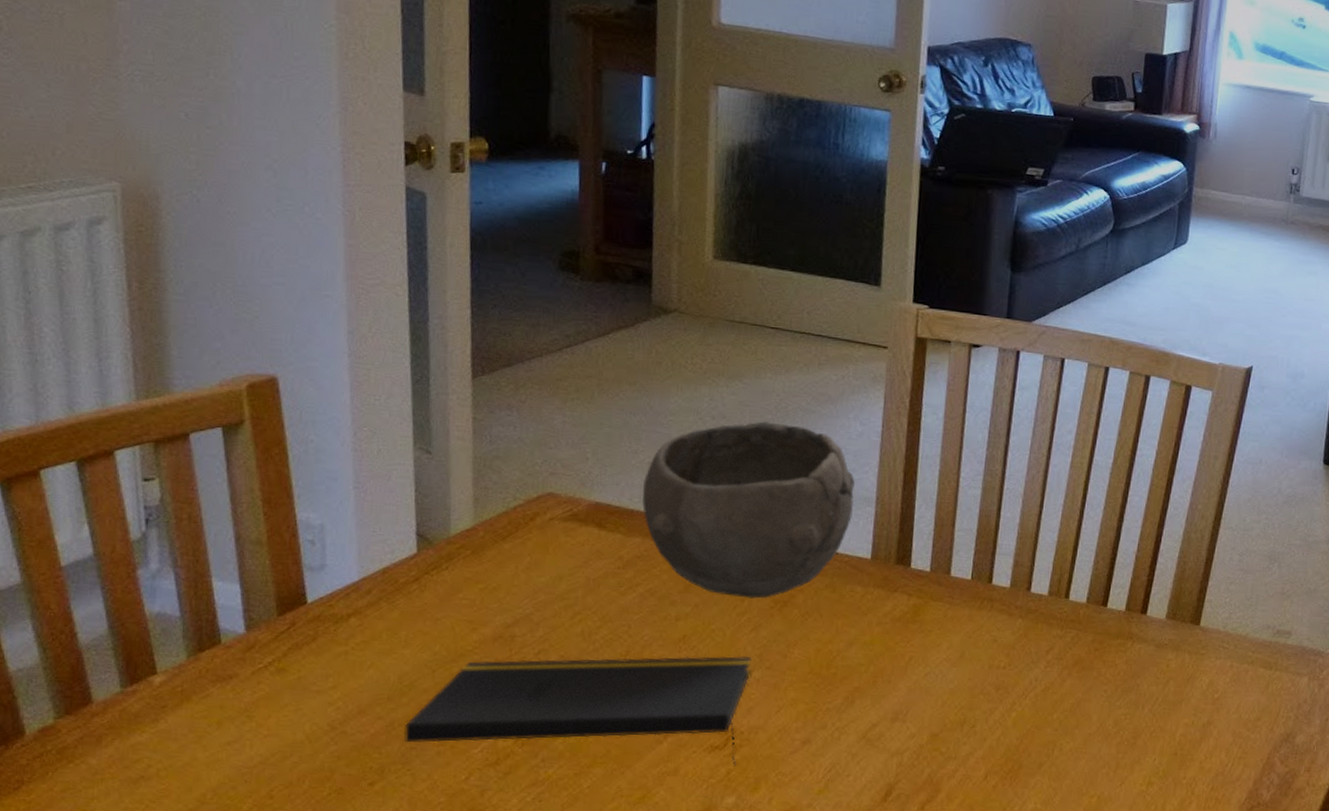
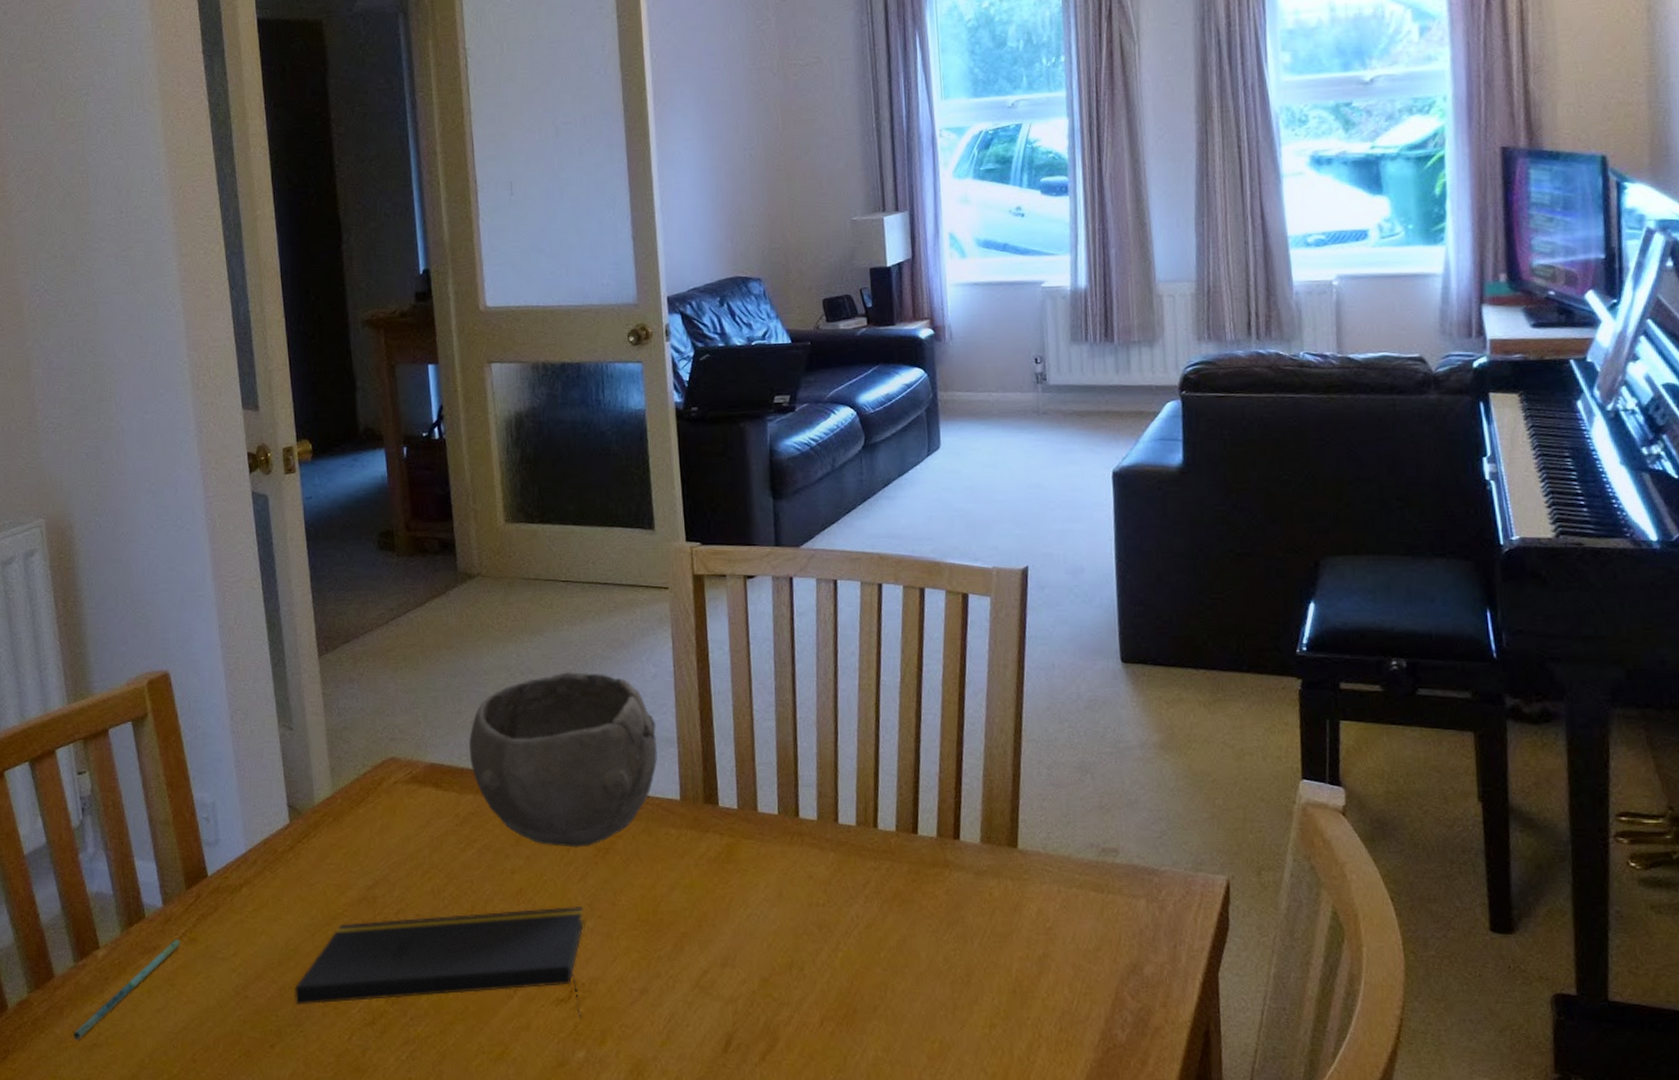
pen: none [112,667,265,772] -> present [72,938,181,1041]

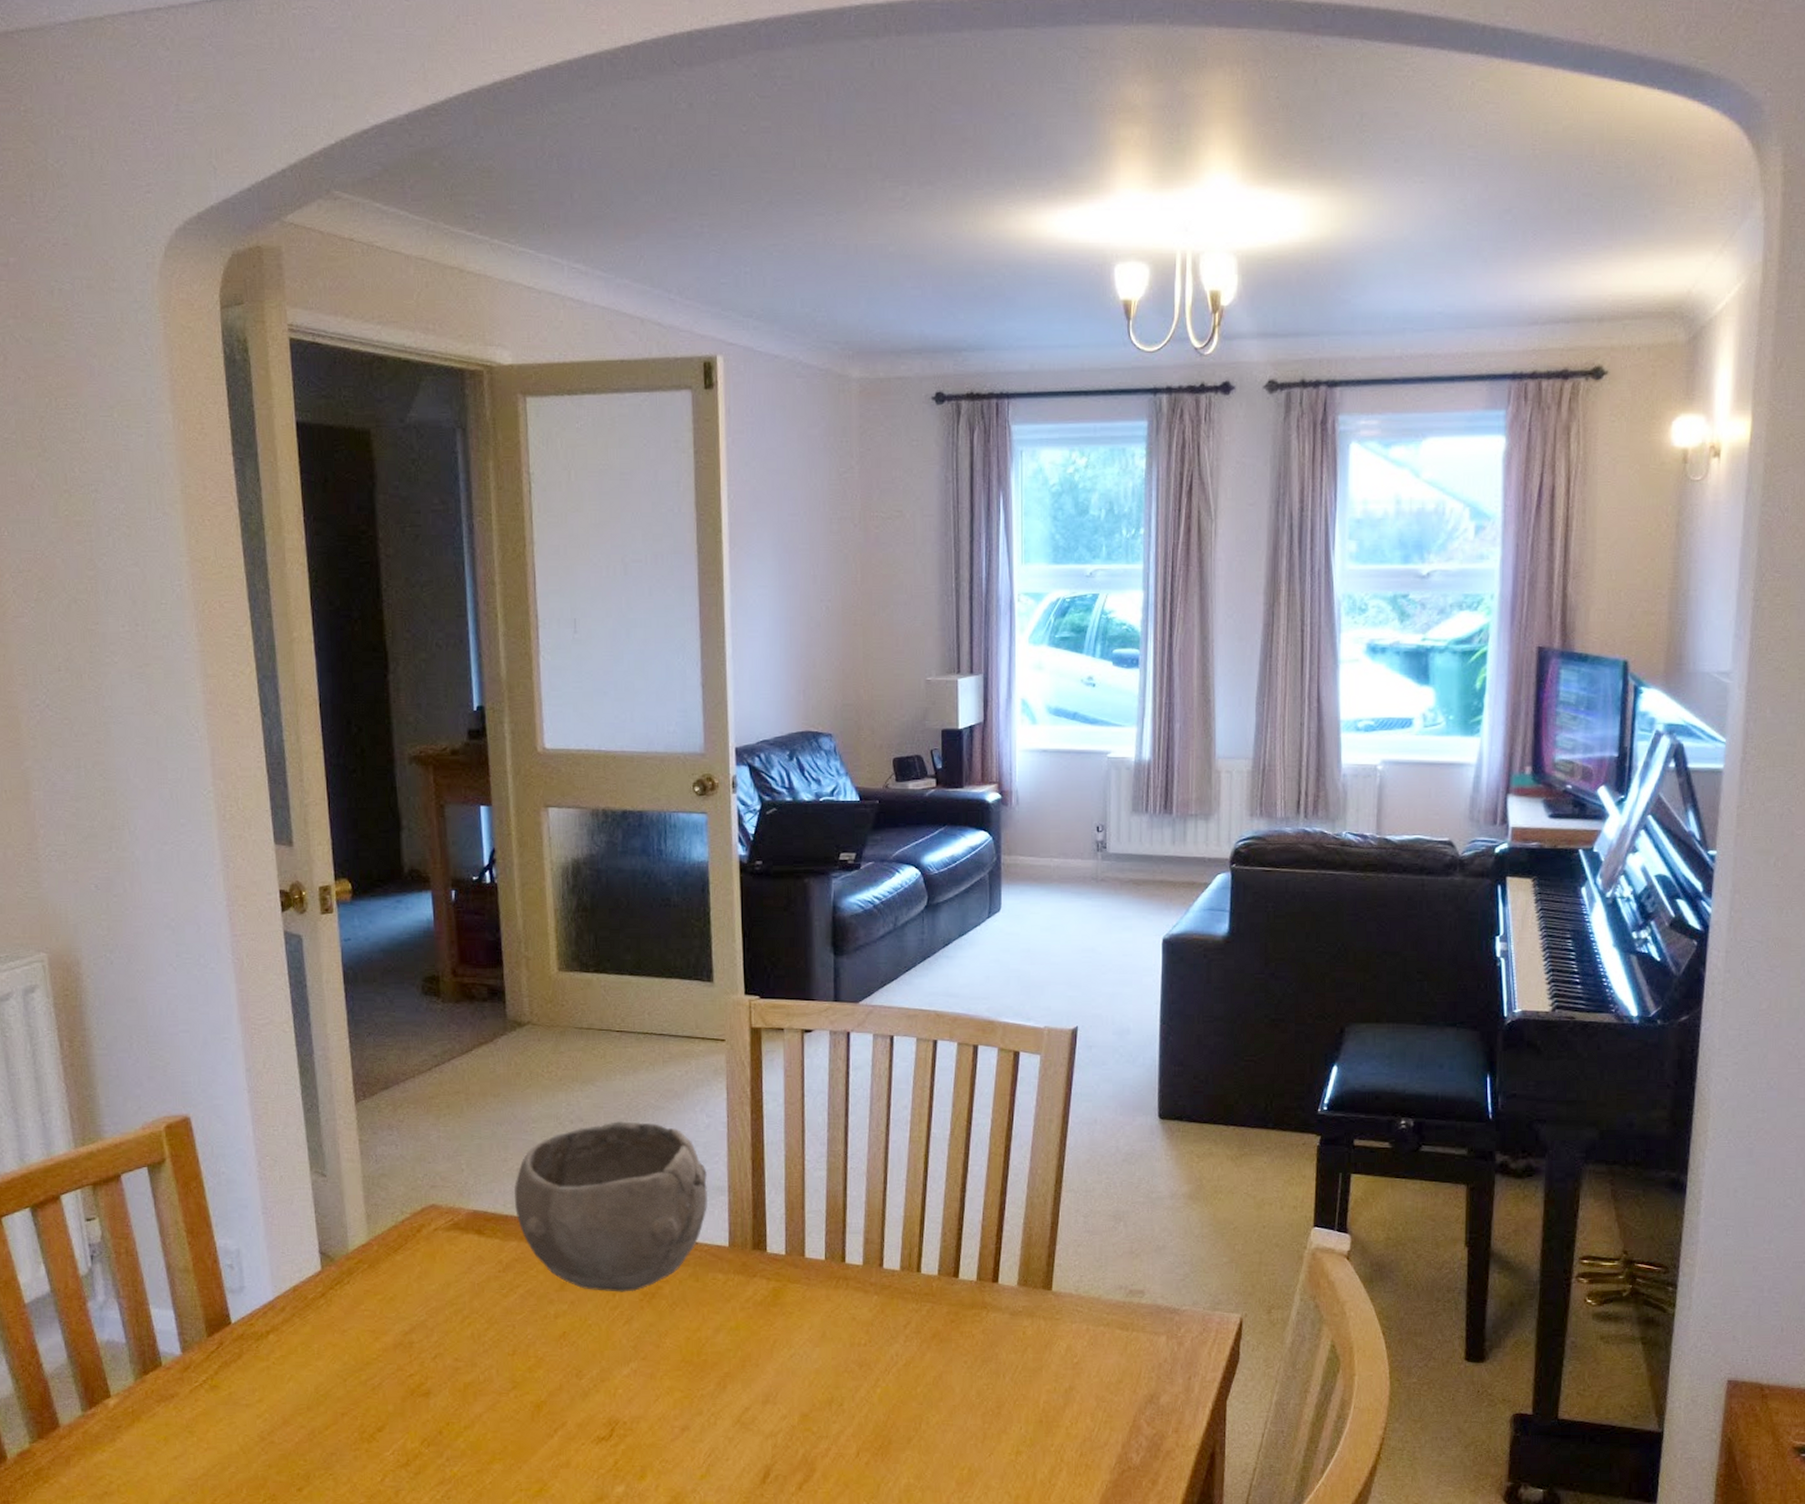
pen: present [72,938,181,1041] -> none [80,1386,201,1489]
notepad: present [294,905,584,1019] -> none [324,1348,627,1456]

